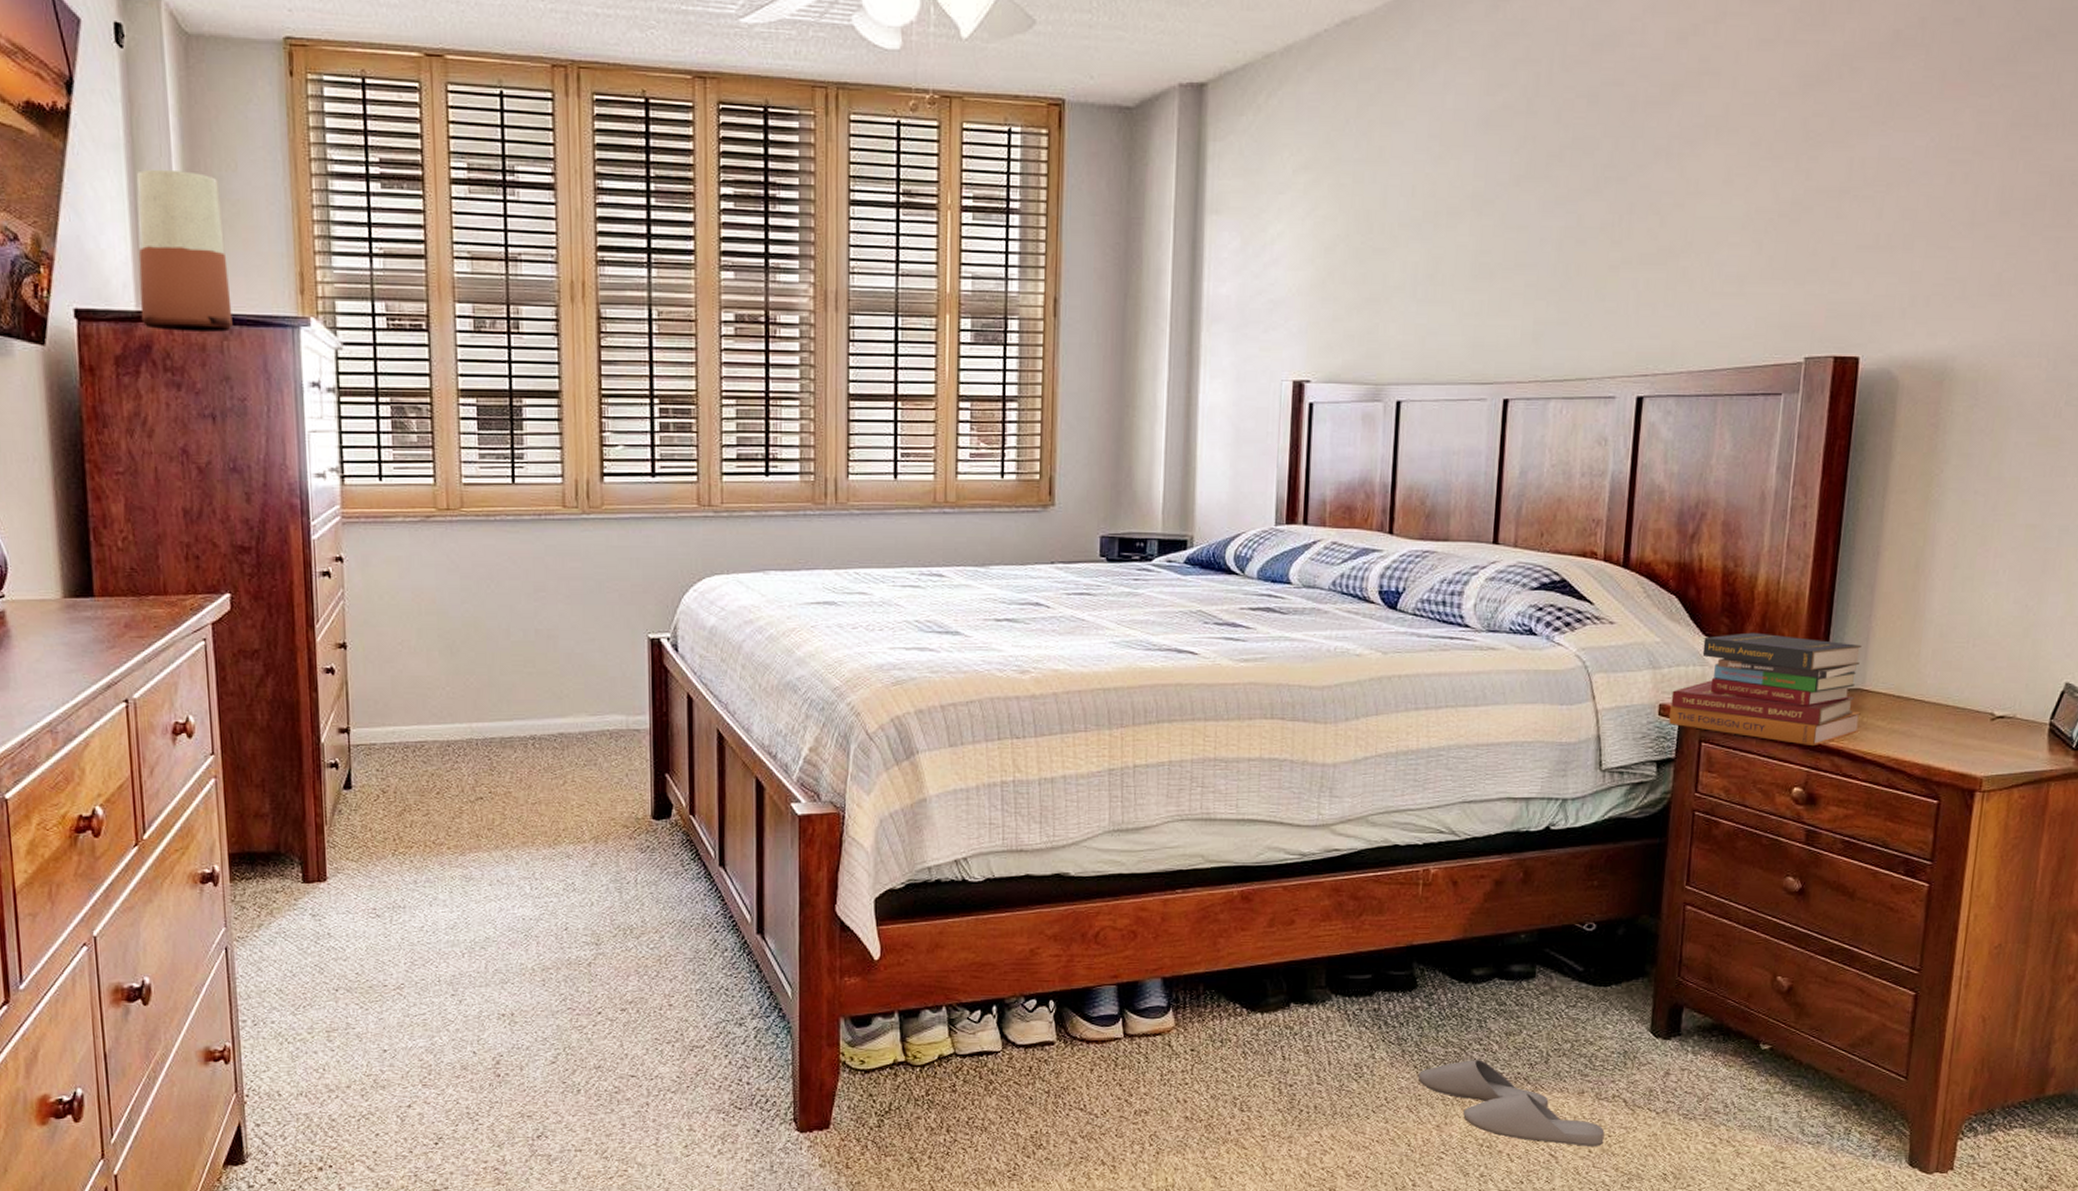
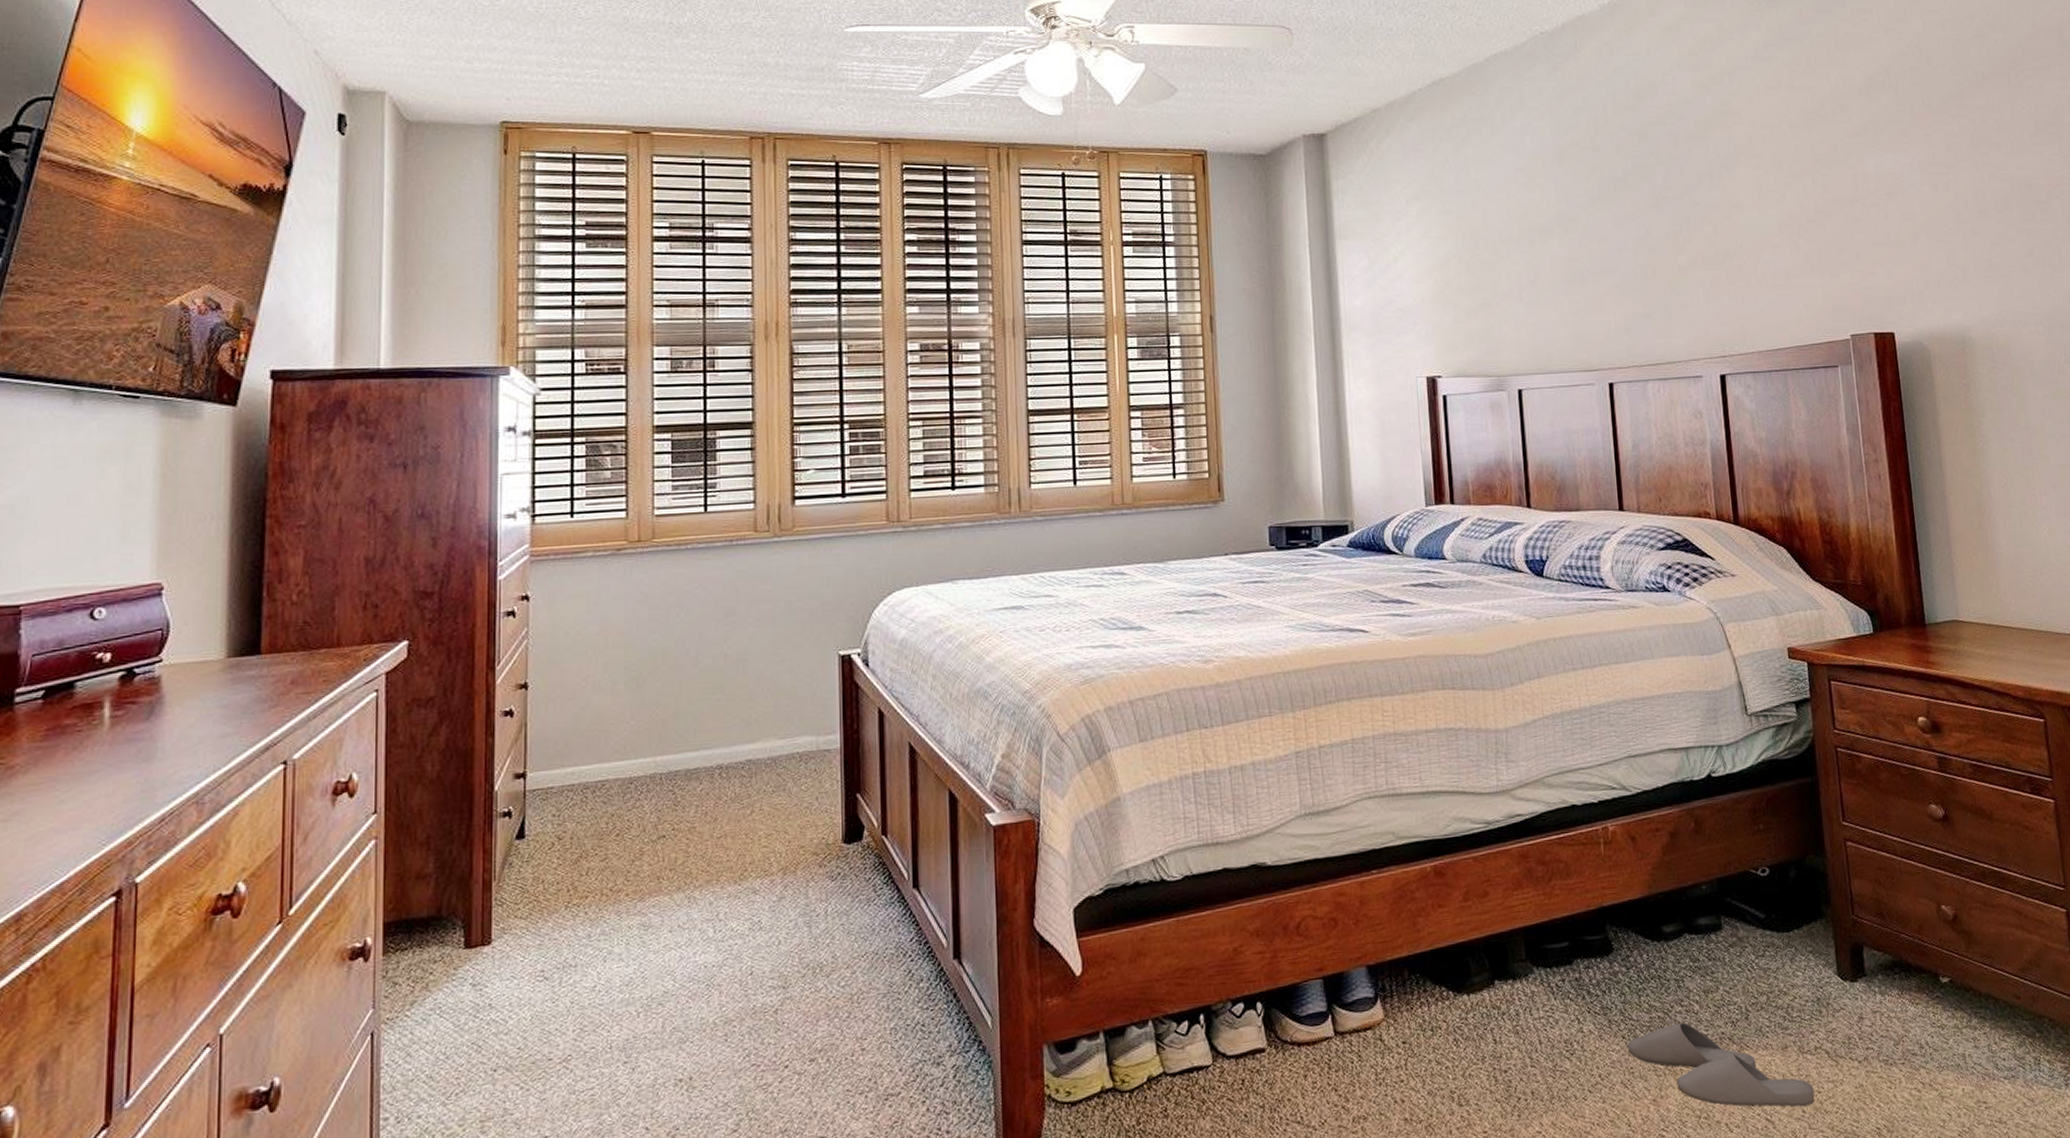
vase: present [136,169,233,333] -> none [339,239,432,387]
books: present [1669,632,1862,747] -> none [1796,575,1964,677]

